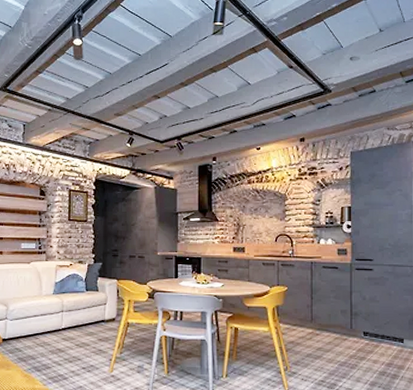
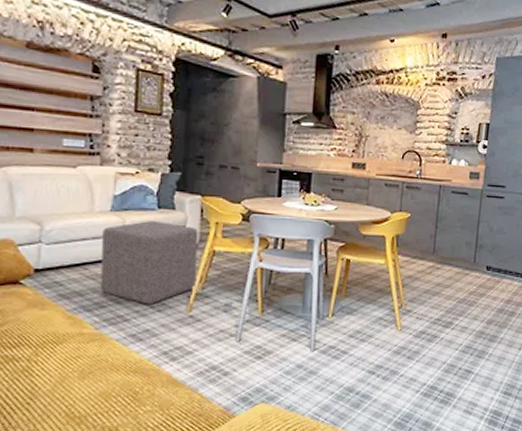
ottoman: none [47,301,116,366] -> present [101,221,199,305]

